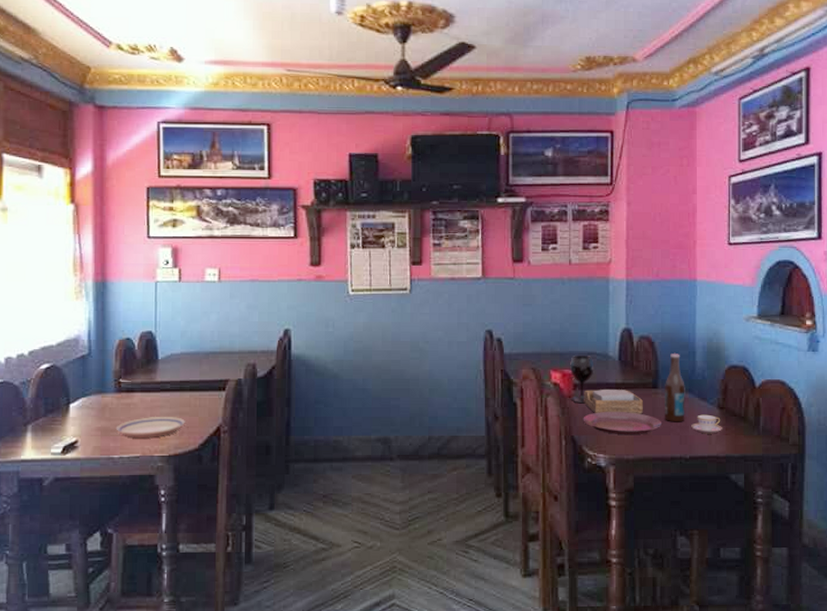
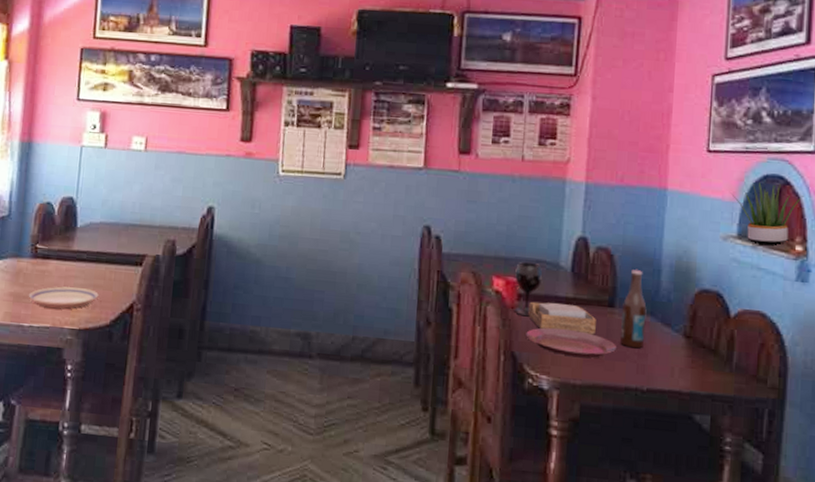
teacup: present [691,414,723,434] -> none [651,342,689,366]
potted plant: none [749,268,810,323] -> present [730,183,804,246]

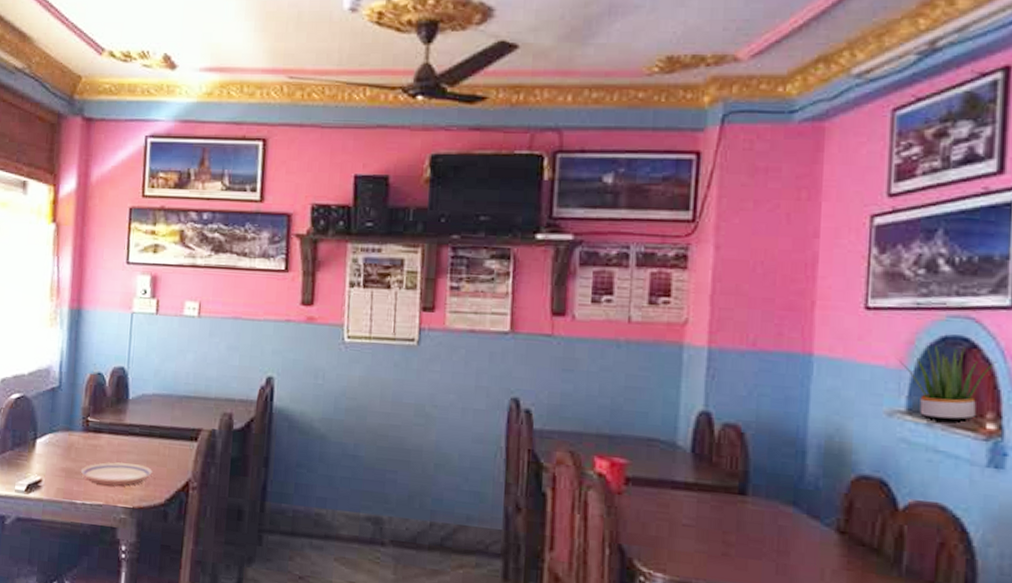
wine glass: present [513,262,543,317] -> none [619,440,656,505]
plate: present [526,327,617,358] -> none [636,517,751,554]
napkin holder: present [528,301,596,335] -> none [639,487,724,527]
beer bottle: present [620,269,647,349] -> none [755,449,788,545]

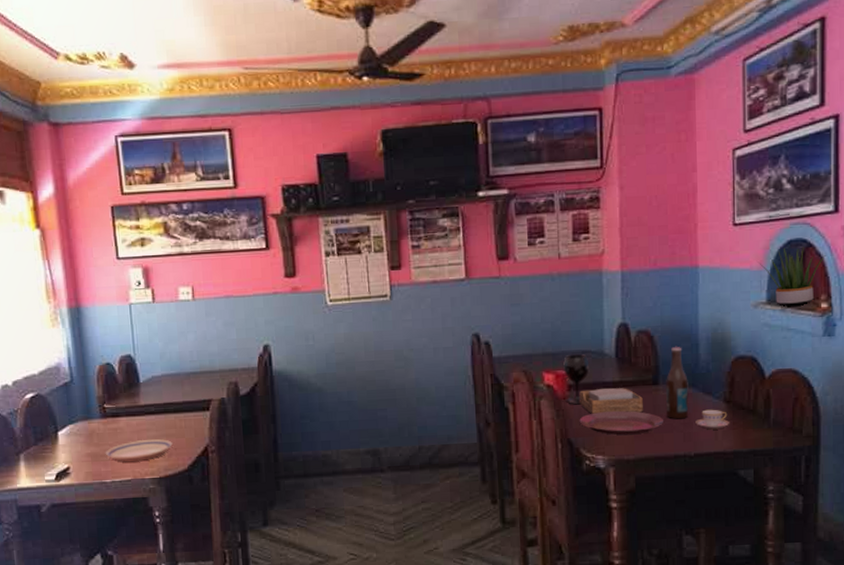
wine glass: none [619,440,656,505] -> present [563,354,590,405]
plate: none [636,517,751,554] -> present [579,410,664,435]
napkin holder: none [639,487,724,527] -> present [579,388,643,414]
beer bottle: none [755,449,788,545] -> present [666,346,689,419]
teacup: none [794,537,844,567] -> present [695,409,730,430]

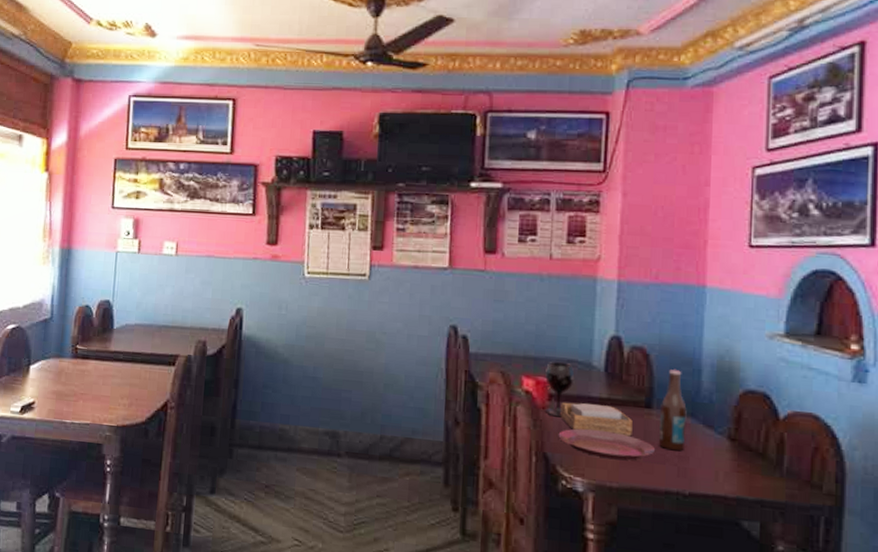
plate: present [105,439,173,462] -> none [70,385,135,407]
teacup: present [695,409,730,430] -> none [693,444,734,470]
potted plant: present [757,246,826,307] -> none [775,279,858,345]

